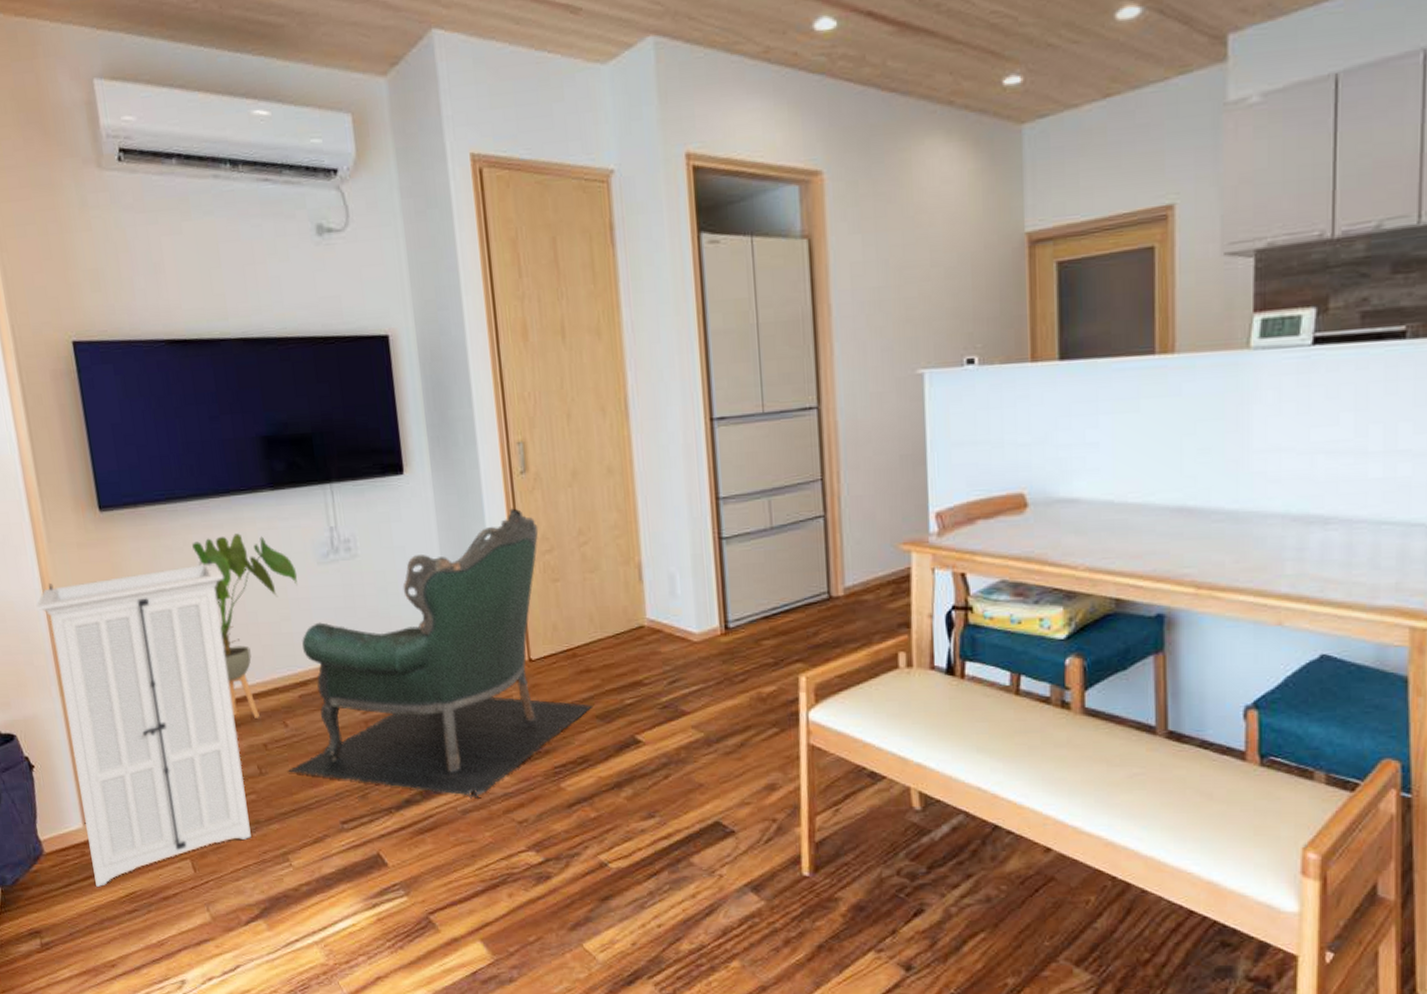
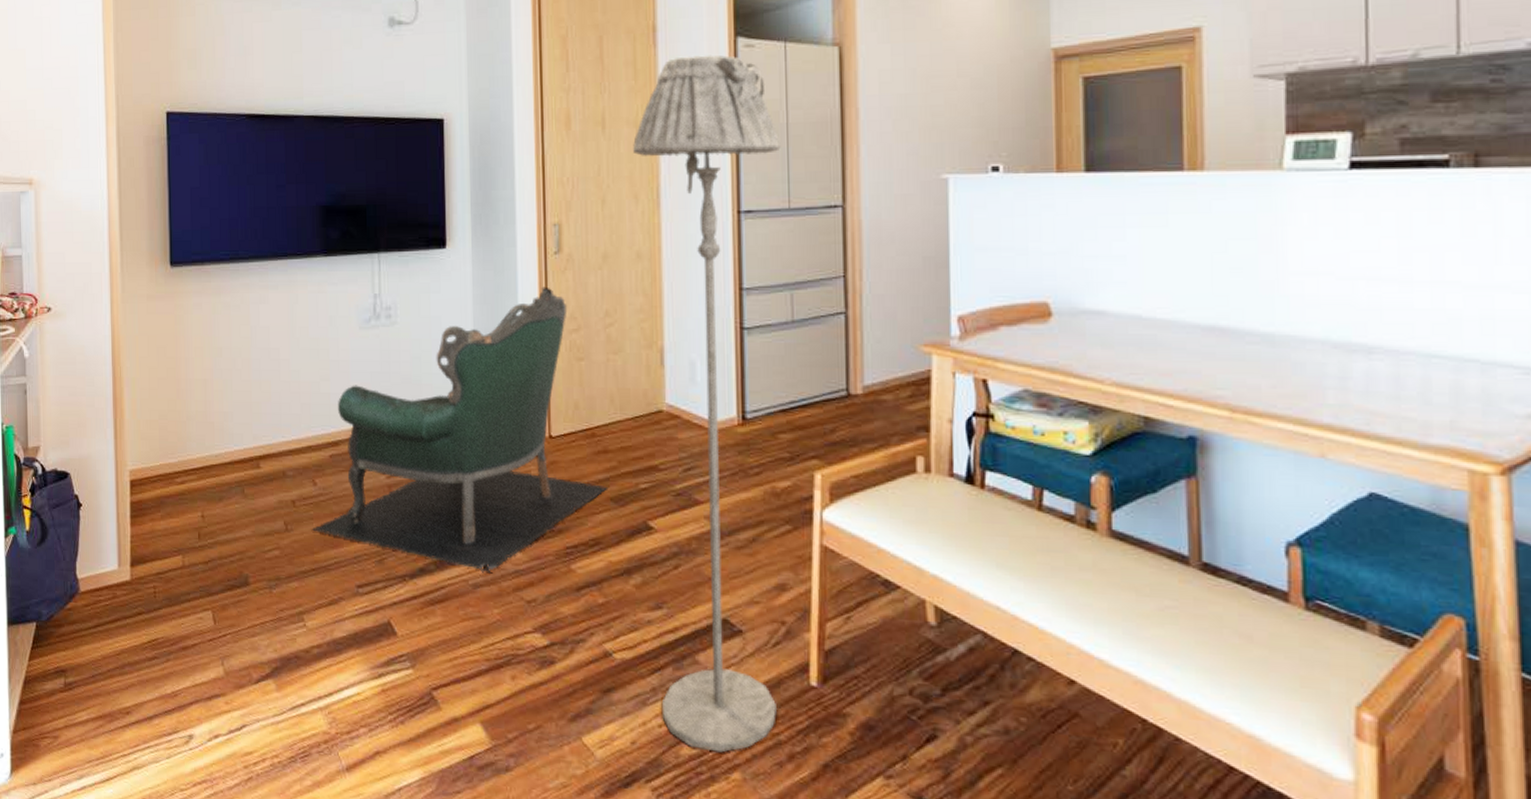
storage cabinet: present [36,558,251,888] -> none [104,316,273,631]
house plant: present [192,533,298,718] -> none [248,295,340,475]
floor lamp: none [596,253,772,945] -> present [633,55,781,753]

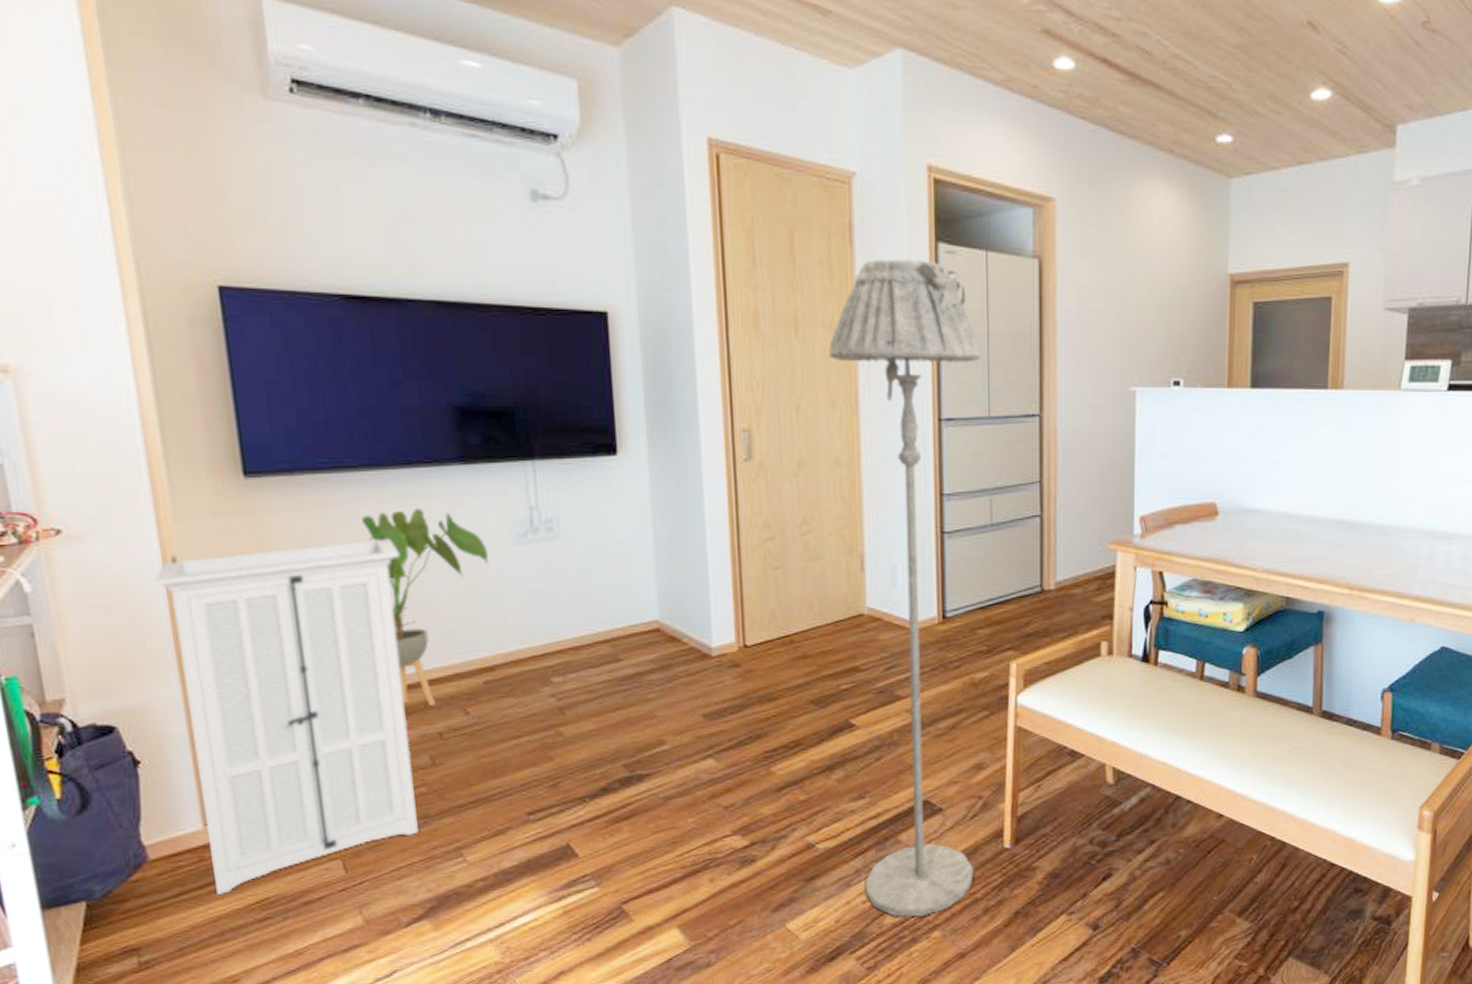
storage cabinet: none [104,316,273,631] -> present [152,533,419,896]
house plant: none [248,295,340,475] -> present [362,508,489,706]
armchair: present [312,286,609,574] -> none [467,495,809,785]

